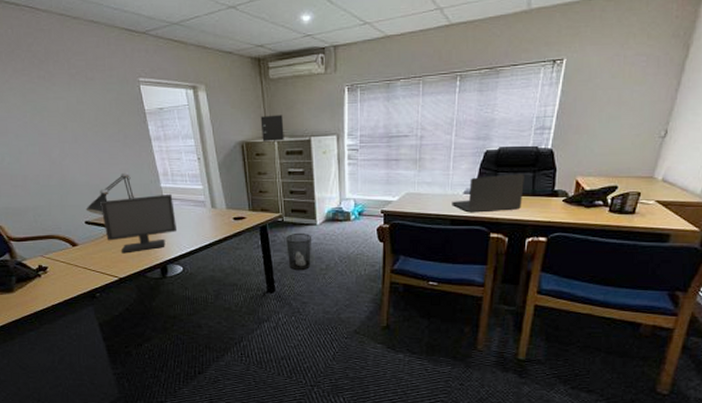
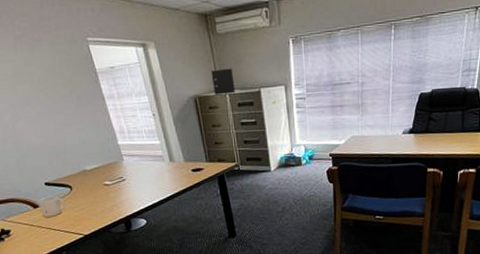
mug: none [77,235,103,258] -> present [38,195,65,218]
desk lamp: present [86,172,135,216] -> none [44,132,93,176]
computer monitor: present [100,193,178,254] -> none [58,150,138,212]
waste bin: present [285,232,312,271] -> none [242,179,268,215]
laptop: present [452,174,524,213] -> none [392,112,455,151]

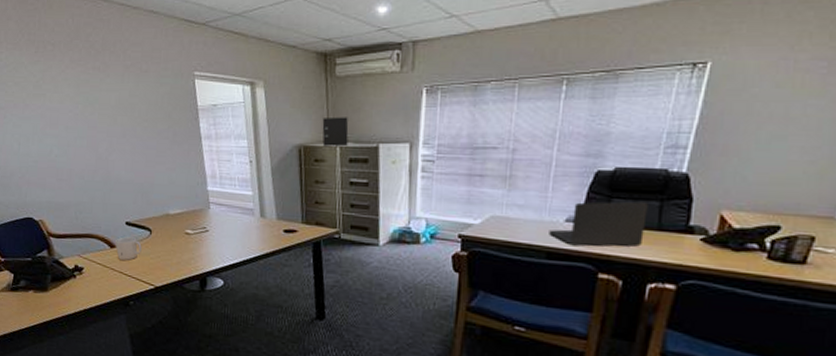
laptop: none [392,112,455,151] -> present [549,201,648,247]

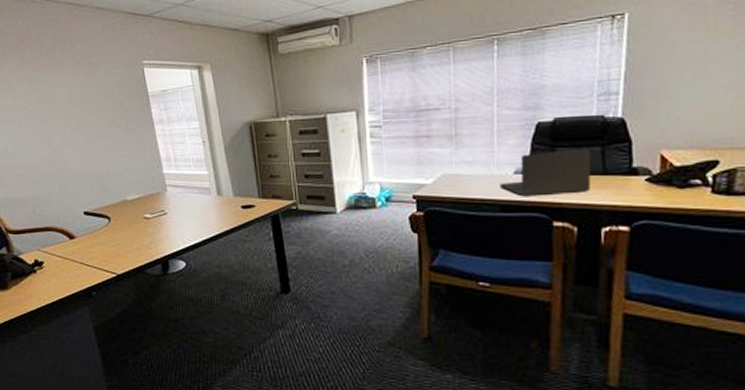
mug: present [115,237,142,261] -> none [75,226,101,252]
binder: present [322,117,349,147] -> none [270,91,297,121]

